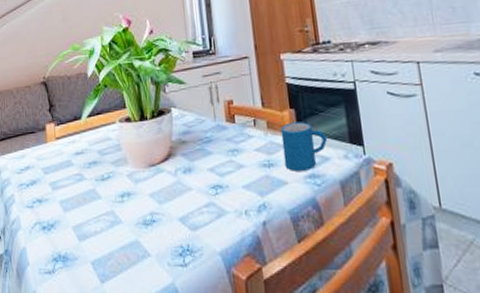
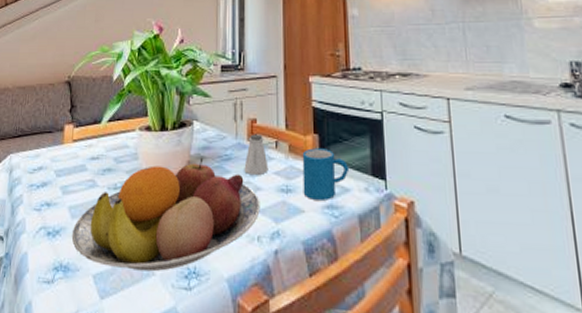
fruit bowl: none [66,143,245,254] -> present [71,158,260,272]
saltshaker: none [225,114,249,153] -> present [244,134,269,175]

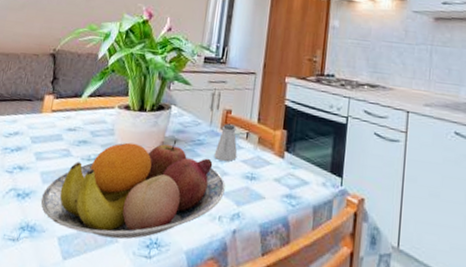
mug: present [302,148,350,200] -> none [266,142,311,190]

